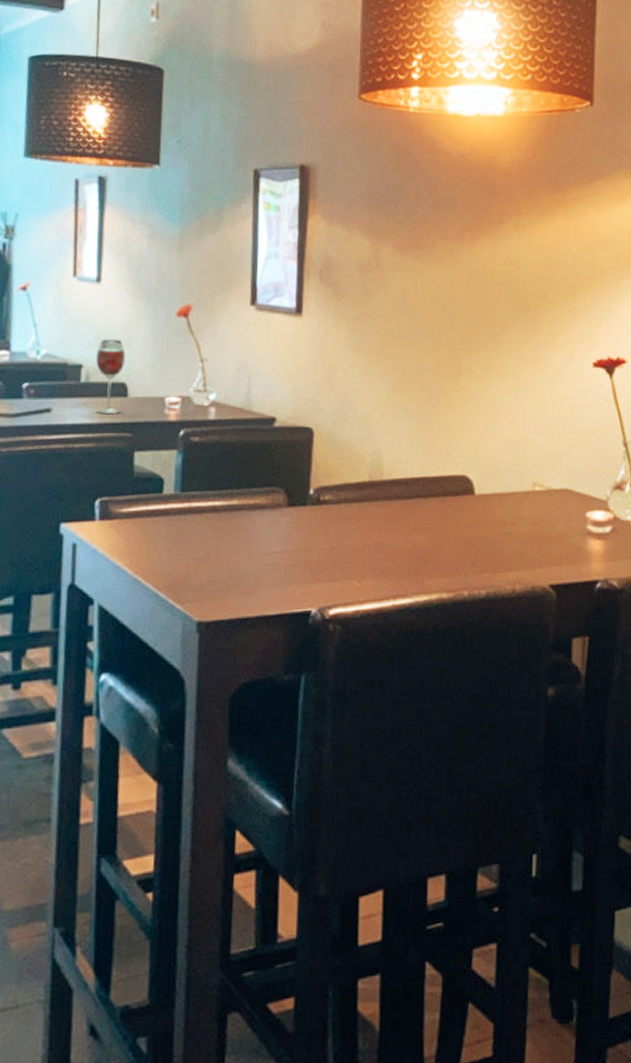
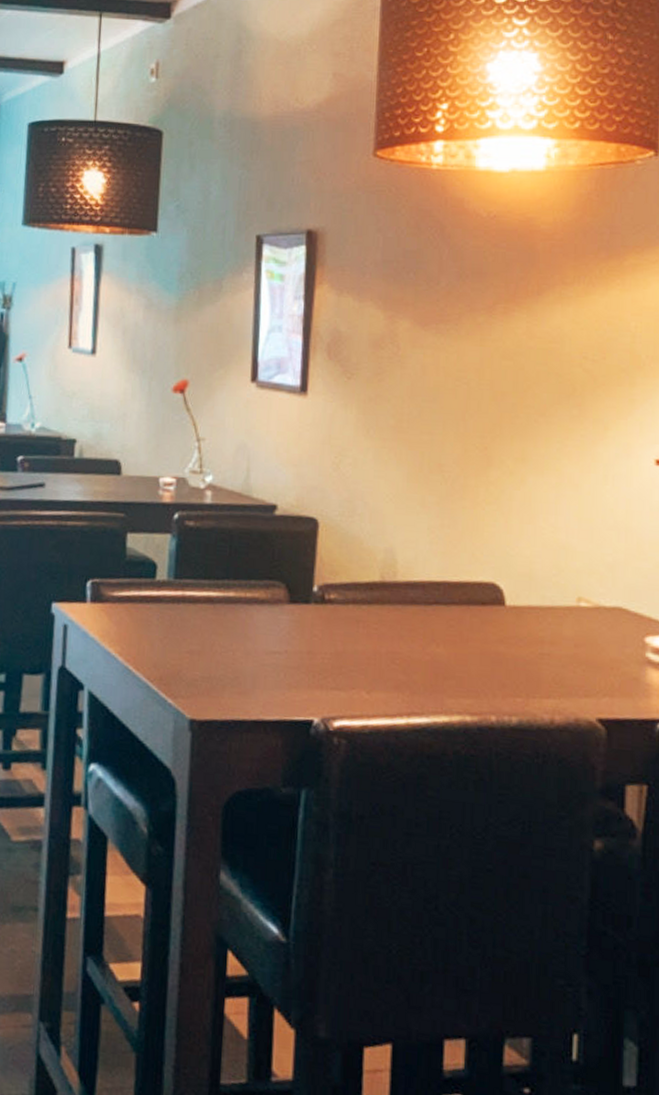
wineglass: present [95,338,126,415] -> none [89,413,120,493]

